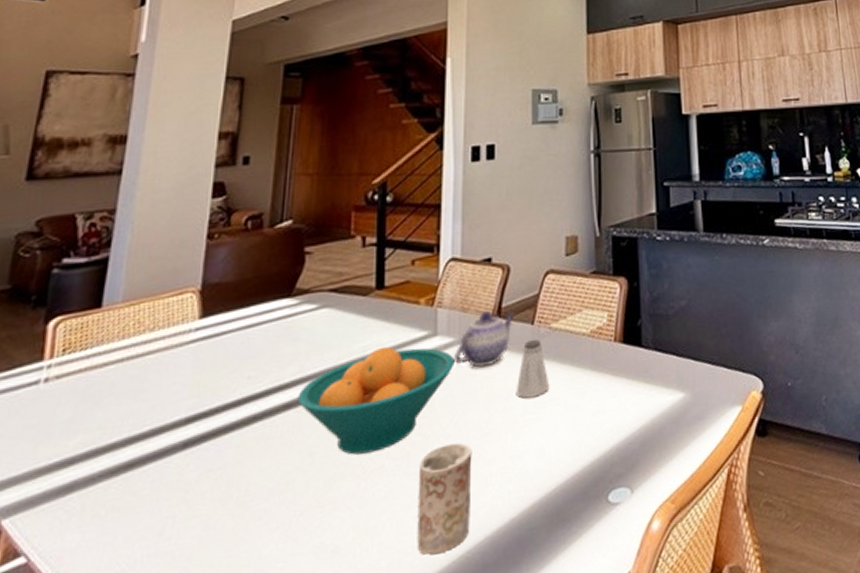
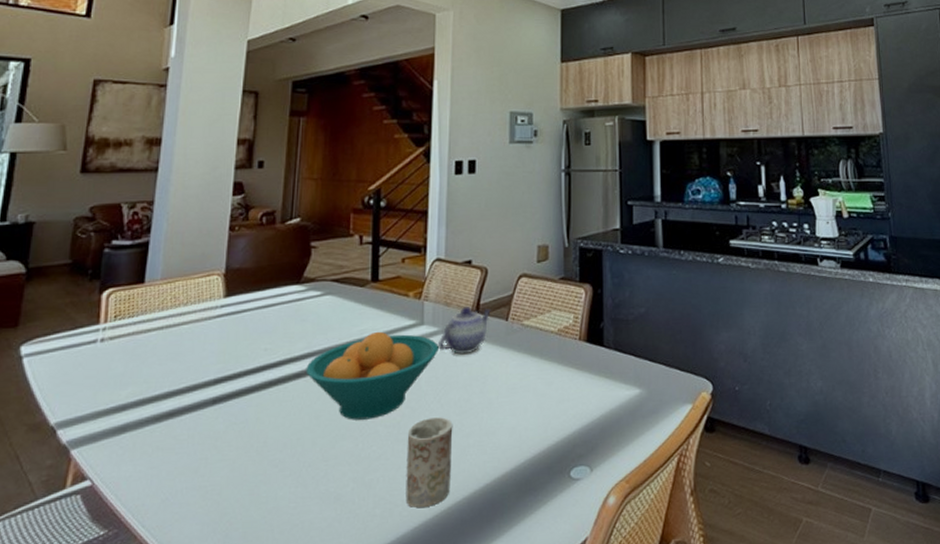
saltshaker: present [515,340,550,399] -> none [491,334,521,384]

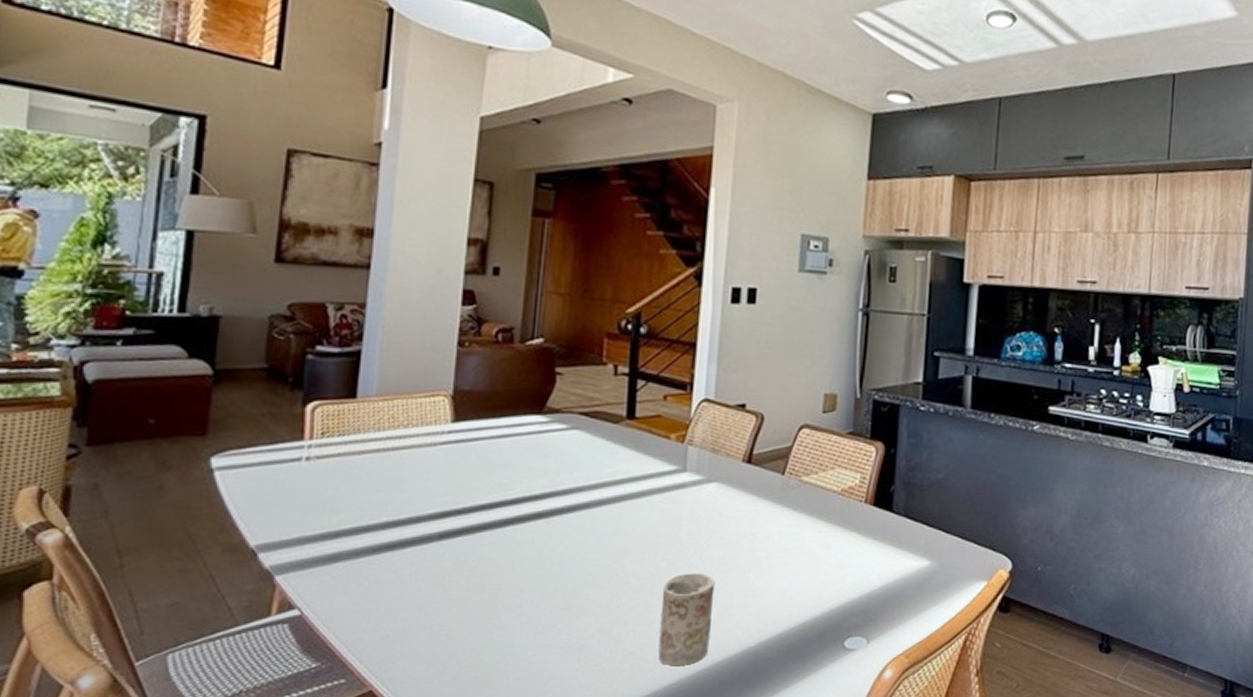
fruit bowl: present [306,331,439,420] -> none [547,474,703,570]
teapot: present [437,305,491,355] -> none [701,454,765,508]

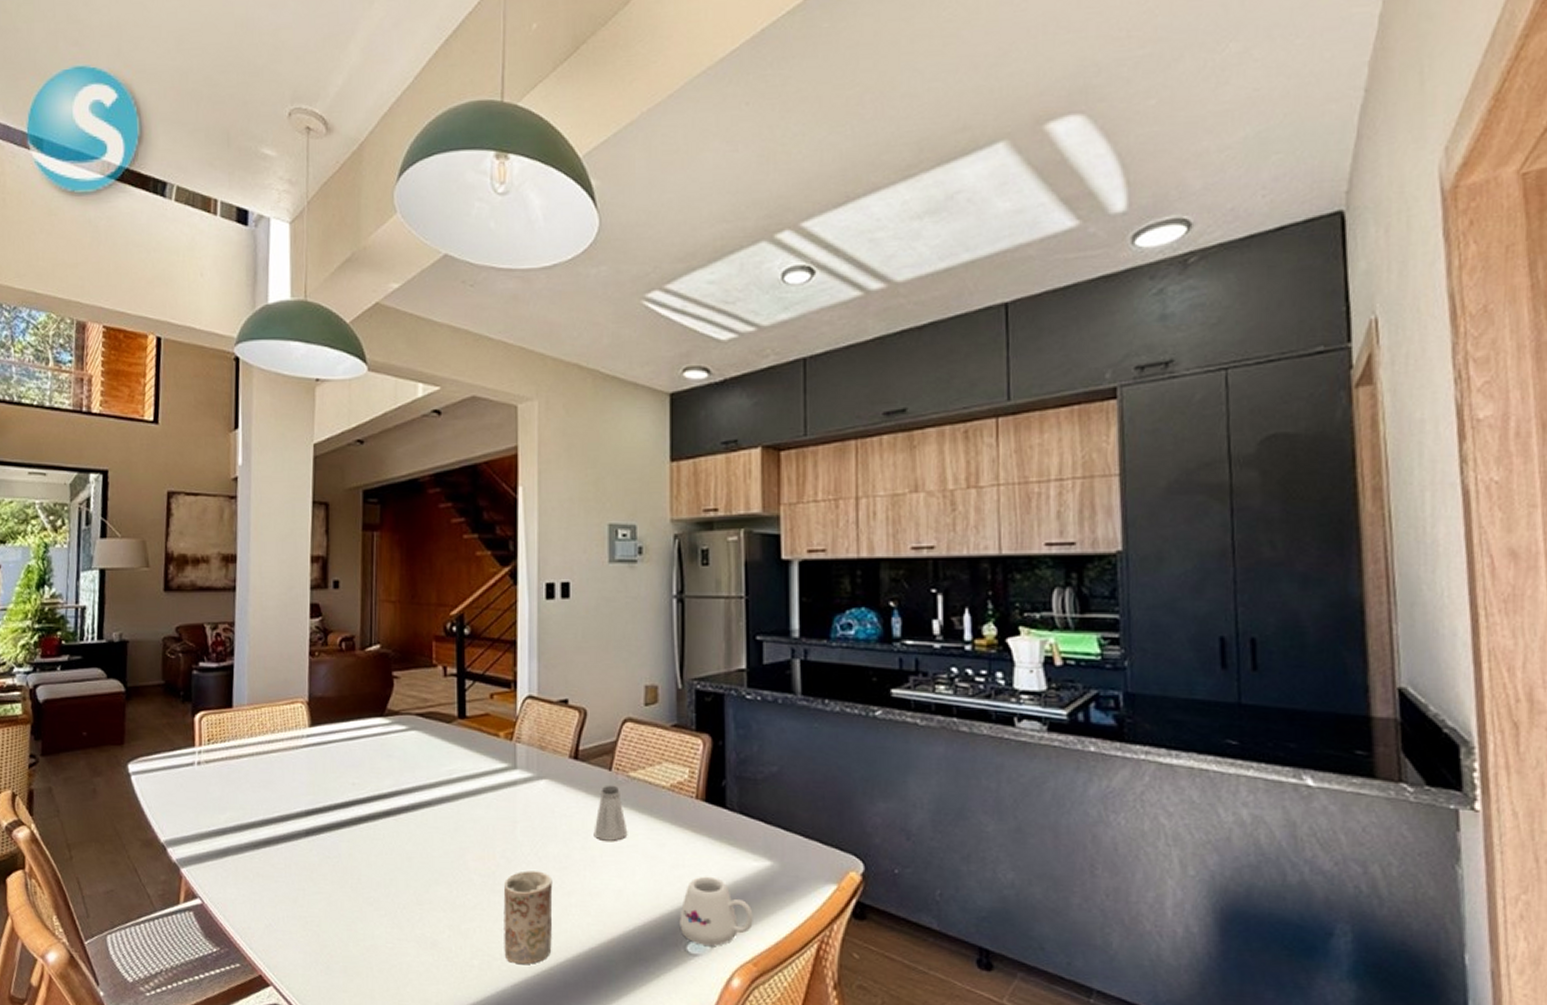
saltshaker: none [761,490,796,543] -> present [593,786,628,841]
mug: none [839,575,909,641] -> present [680,876,753,946]

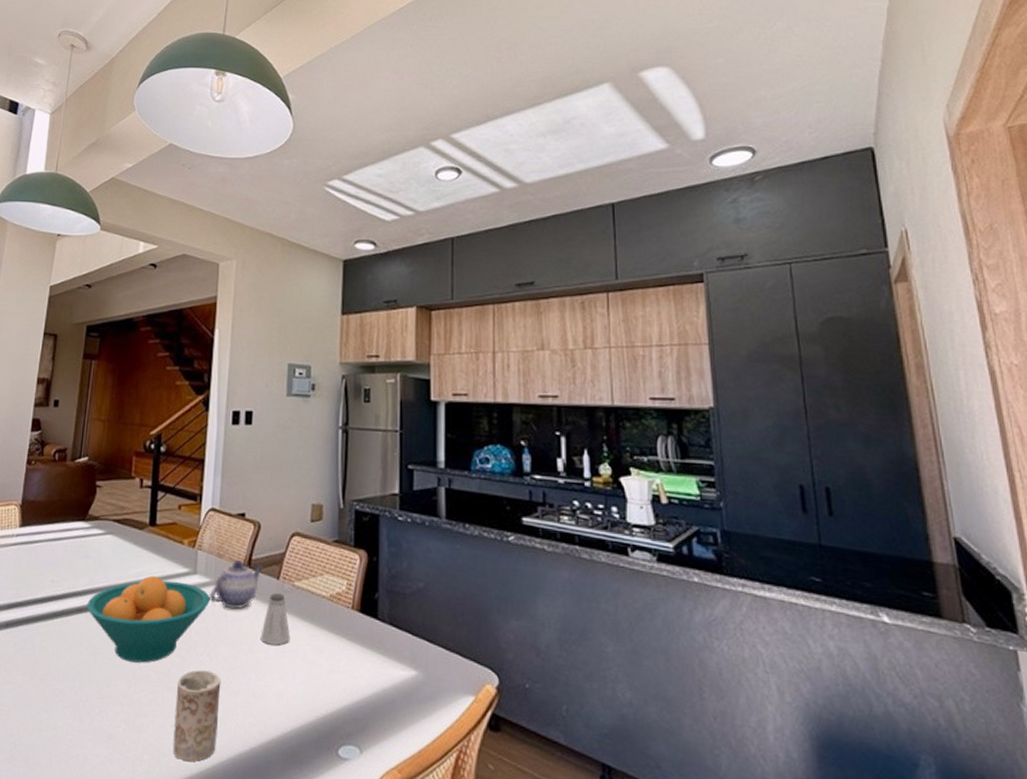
fruit bowl: none [395,773,534,866] -> present [86,575,210,663]
teapot: none [532,751,591,805] -> present [209,559,262,610]
mug: present [680,876,753,946] -> none [333,682,399,751]

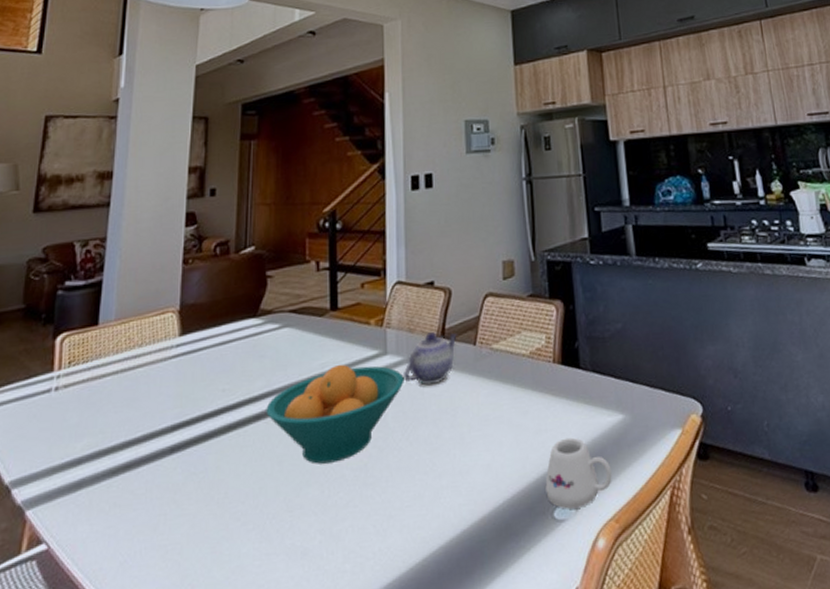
mug: present [173,670,221,762] -> none [375,456,425,561]
saltshaker: present [260,593,291,646] -> none [461,360,494,416]
mug: none [333,682,399,751] -> present [545,437,612,509]

